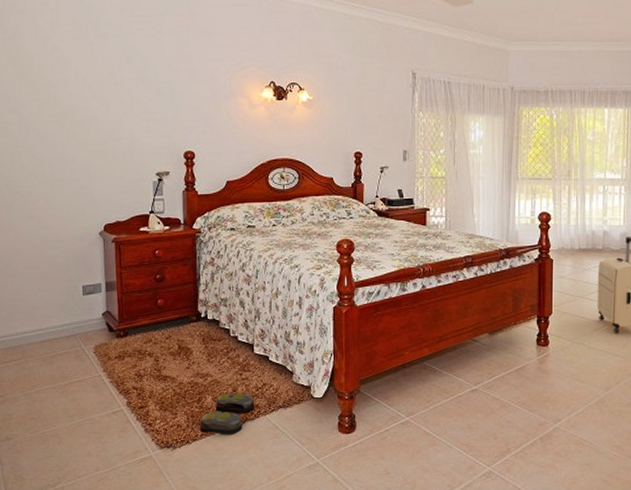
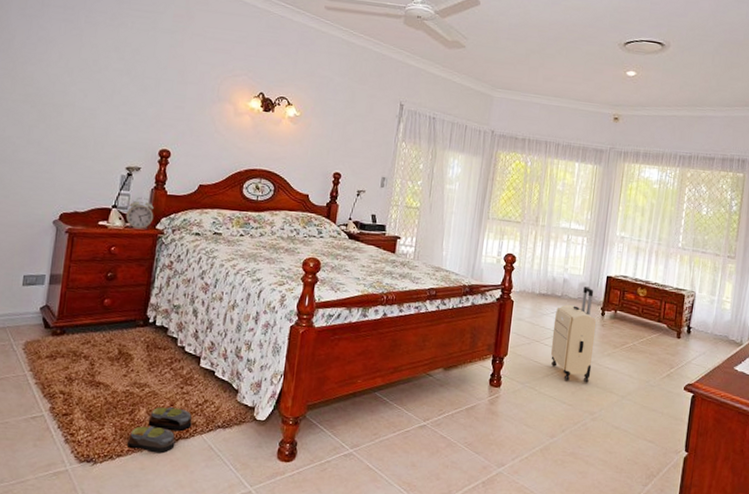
alarm clock: none [163,200,190,231] -> present [125,197,154,230]

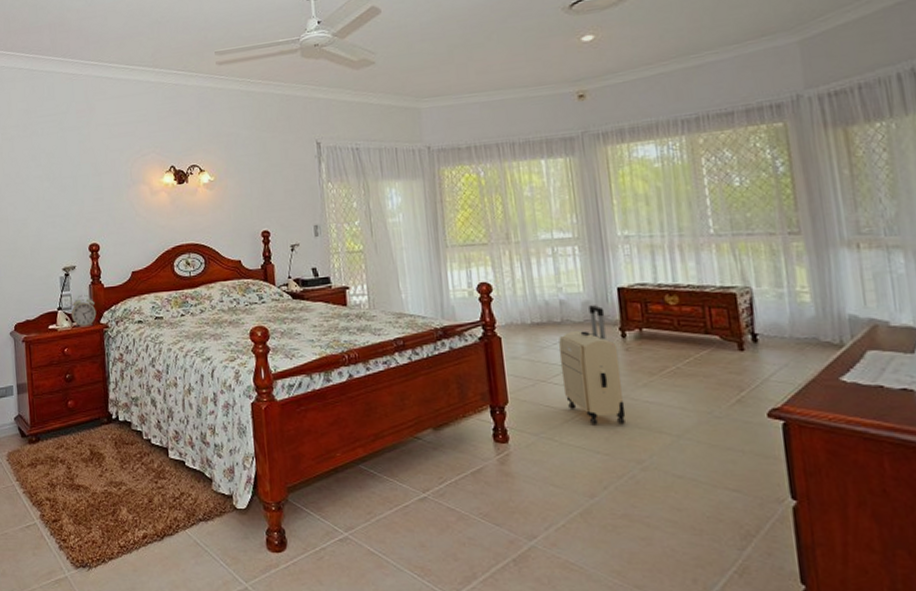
slippers: present [126,406,193,453] -> none [115,503,174,552]

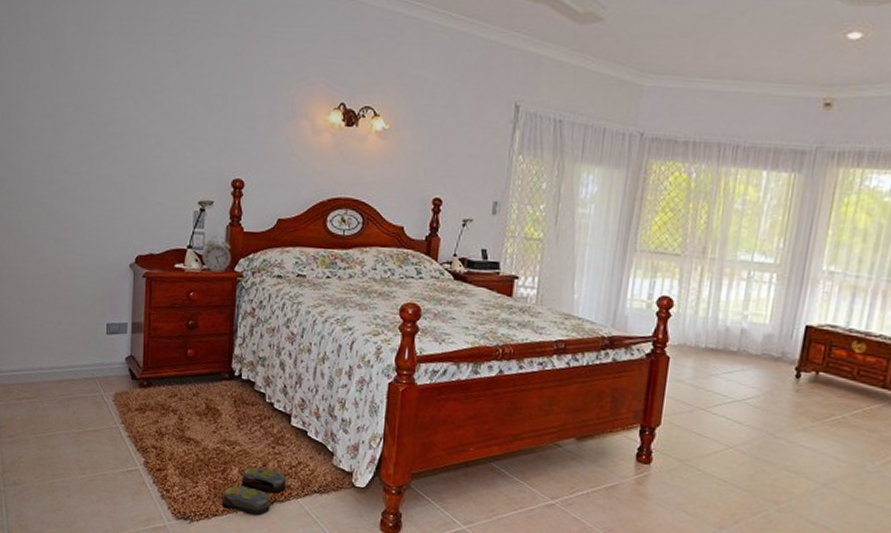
slippers: none [115,503,174,552] -> present [221,466,287,515]
suitcase: present [558,305,626,426] -> none [720,339,788,465]

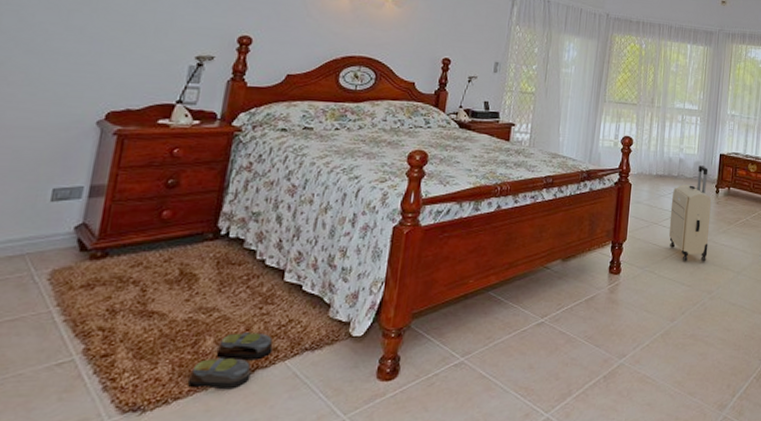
alarm clock: present [202,235,232,273] -> none [193,90,230,128]
suitcase: none [720,339,788,465] -> present [668,165,712,262]

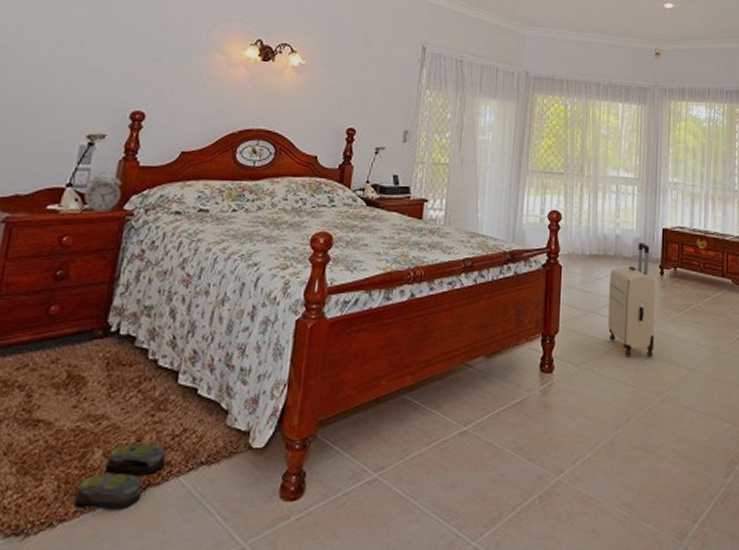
alarm clock: none [193,90,230,128] -> present [83,171,122,212]

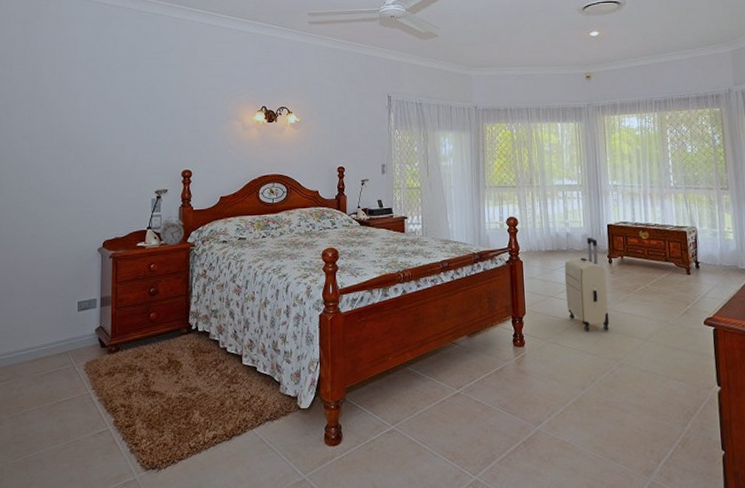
slippers: present [73,442,167,509] -> none [186,405,242,452]

